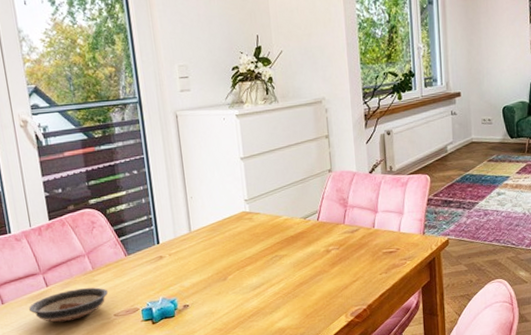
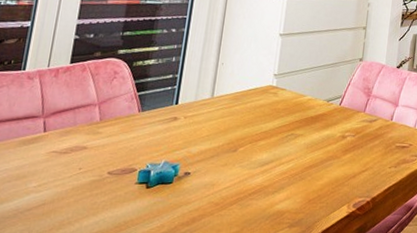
saucer: present [28,287,109,323] -> none [15,139,110,173]

